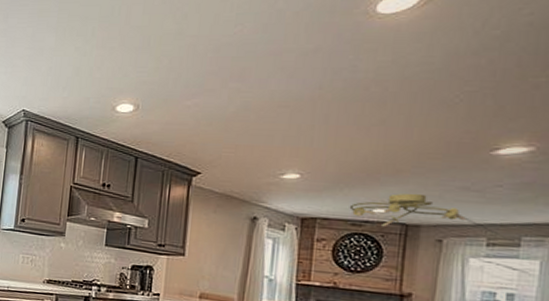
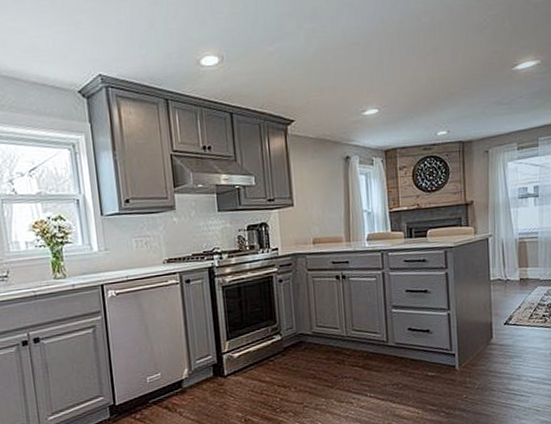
ceiling light fixture: present [349,193,515,243] -> none [420,112,535,148]

